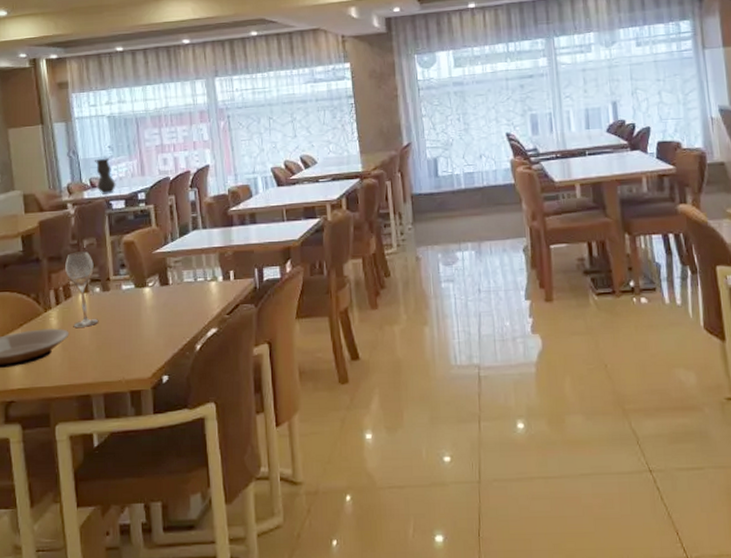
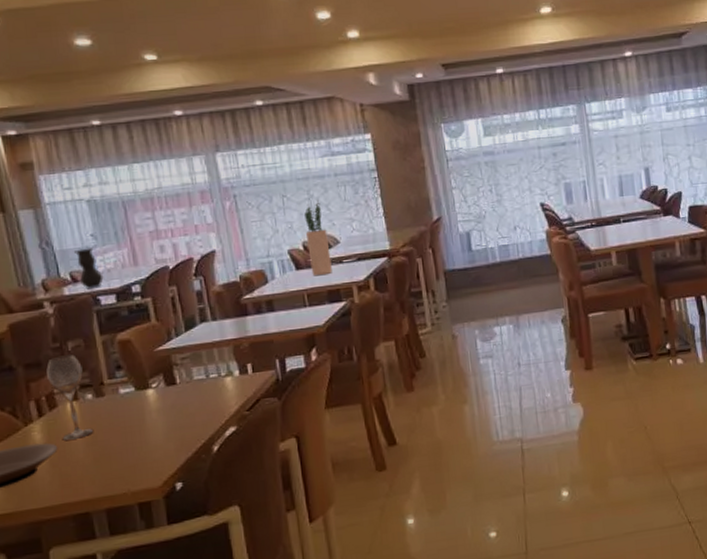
vase: none [287,122,309,193] -> present [304,199,332,276]

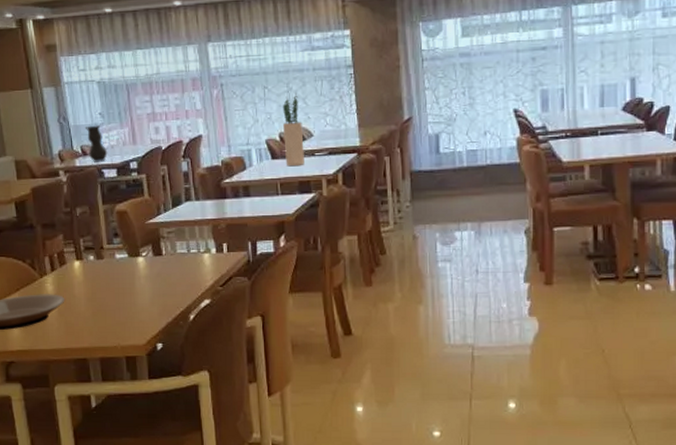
wineglass: present [46,354,94,440] -> none [59,219,94,294]

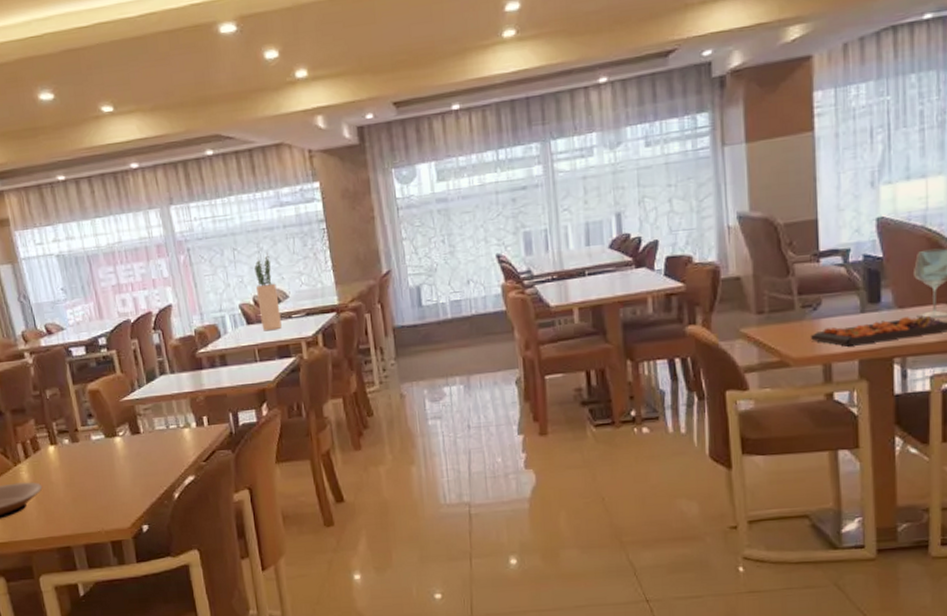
vase: present [86,125,108,162] -> none [48,301,74,341]

